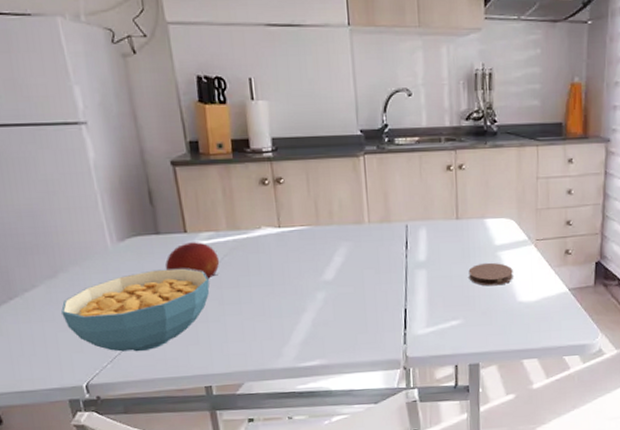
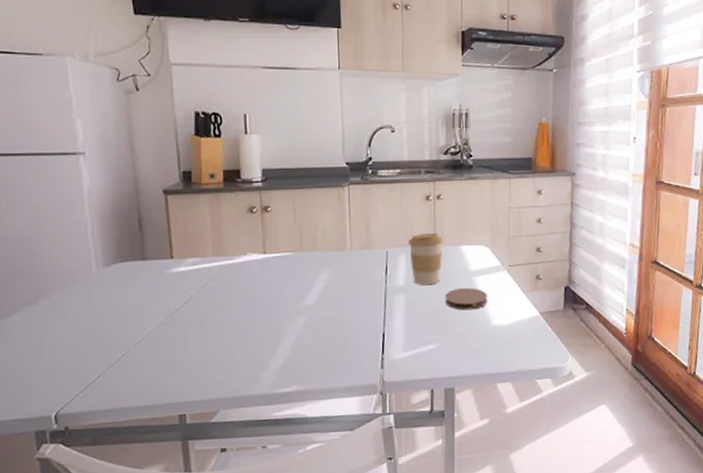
cereal bowl: present [61,268,210,352] -> none [38,293,191,380]
fruit: present [165,242,220,279] -> none [148,267,204,304]
coffee cup: none [428,205,467,261] -> present [407,233,444,286]

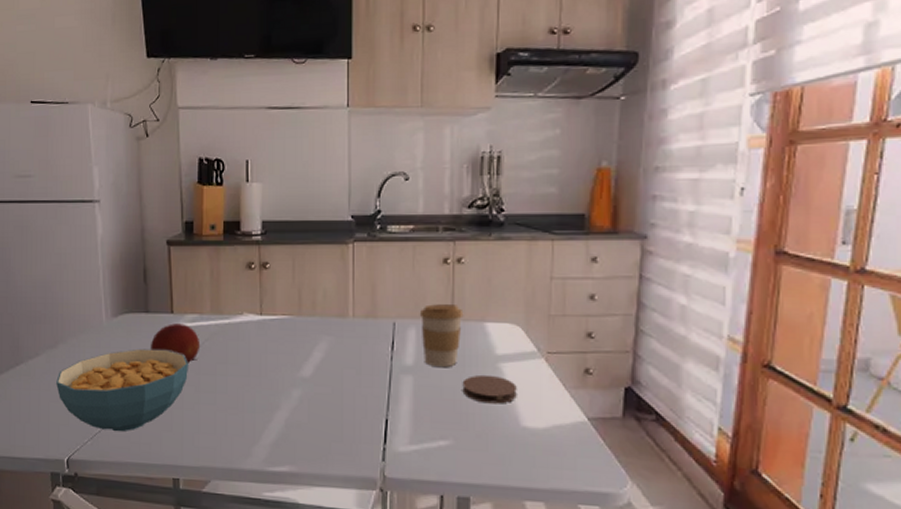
cereal bowl: none [38,293,191,380] -> present [56,348,188,432]
fruit: none [148,267,204,304] -> present [150,323,201,363]

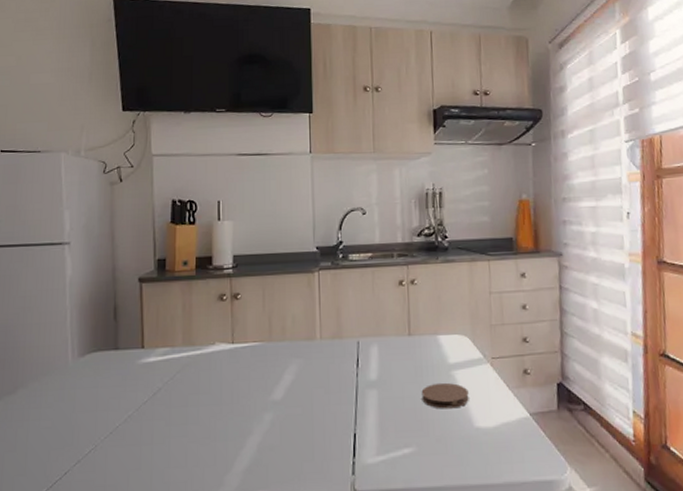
cereal bowl: present [56,348,188,432] -> none [13,385,159,477]
fruit: present [150,323,201,363] -> none [118,358,172,397]
coffee cup: present [419,304,464,368] -> none [380,321,419,380]

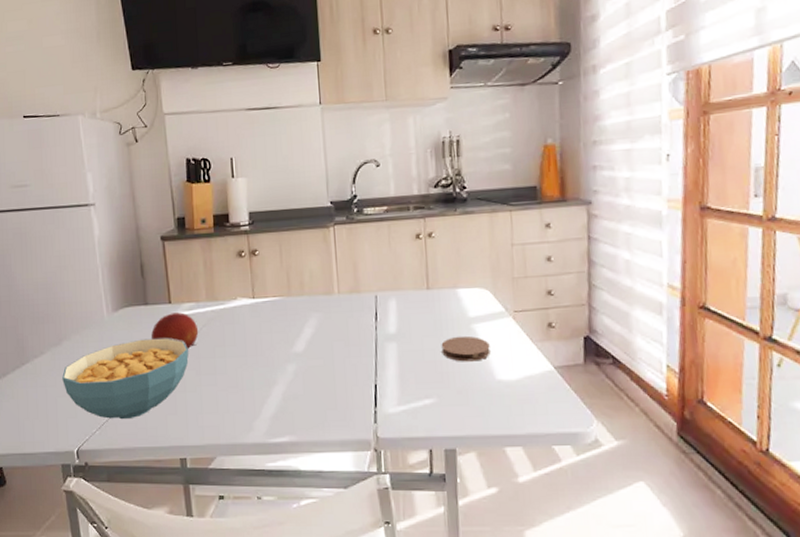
cereal bowl: none [13,385,159,477] -> present [62,337,189,420]
fruit: none [118,358,172,397] -> present [151,312,199,349]

